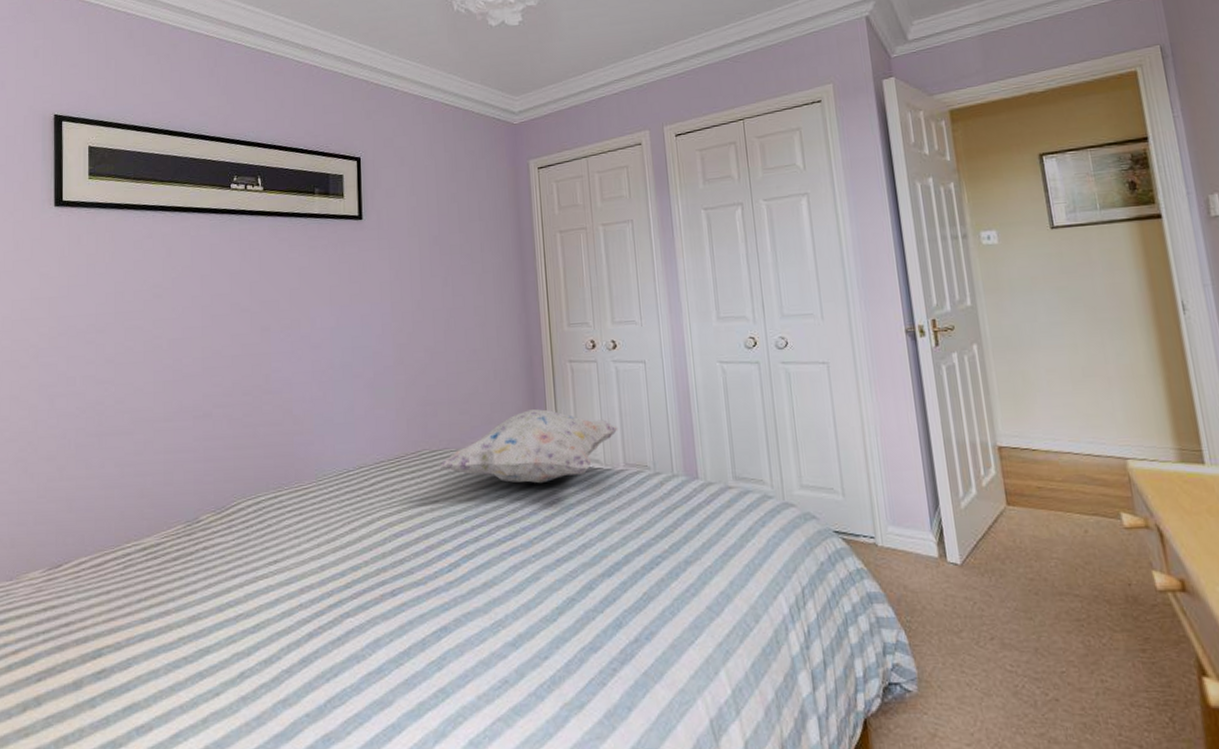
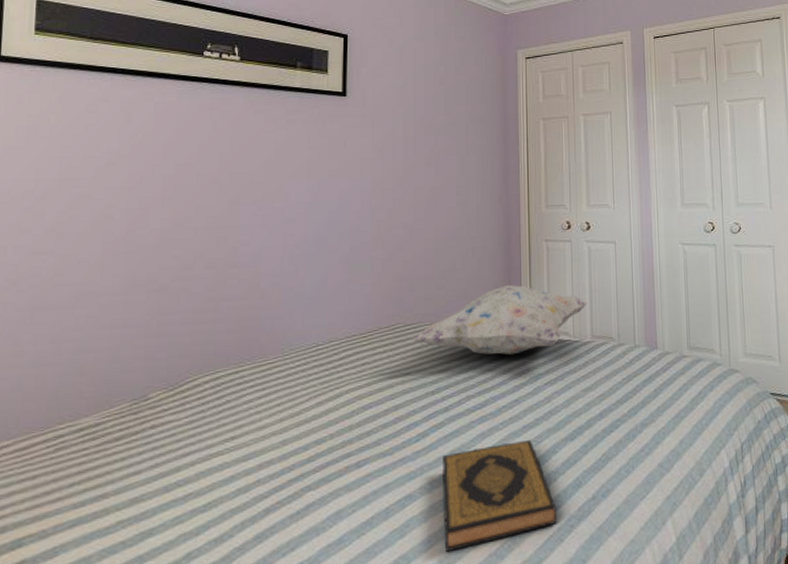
hardback book: none [475,574,598,688] -> present [442,439,558,552]

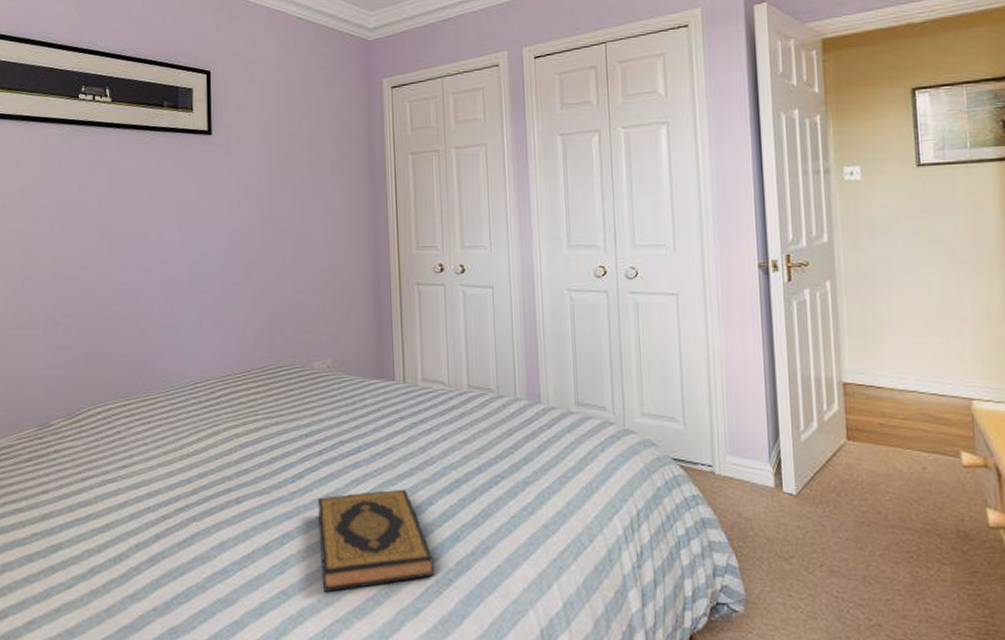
decorative pillow: present [412,285,587,355] -> none [285,330,463,402]

